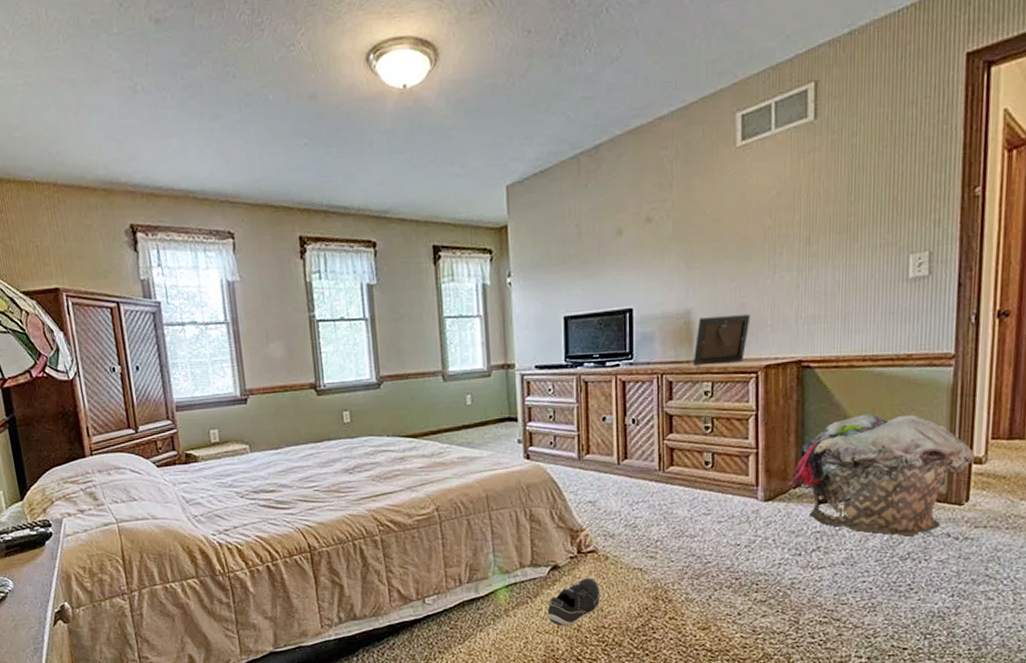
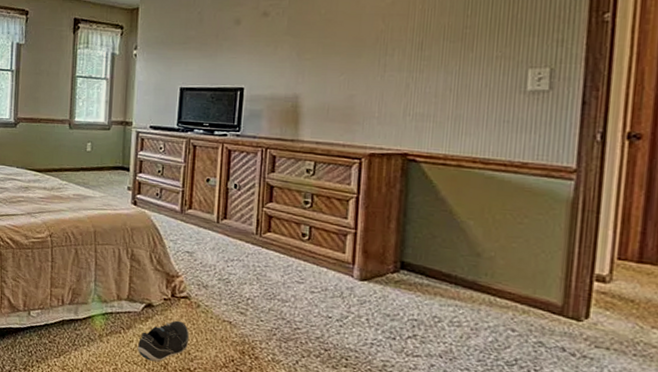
picture frame: present [692,314,751,366] -> none [297,103,358,147]
laundry basket: present [788,414,976,536] -> none [386,213,598,343]

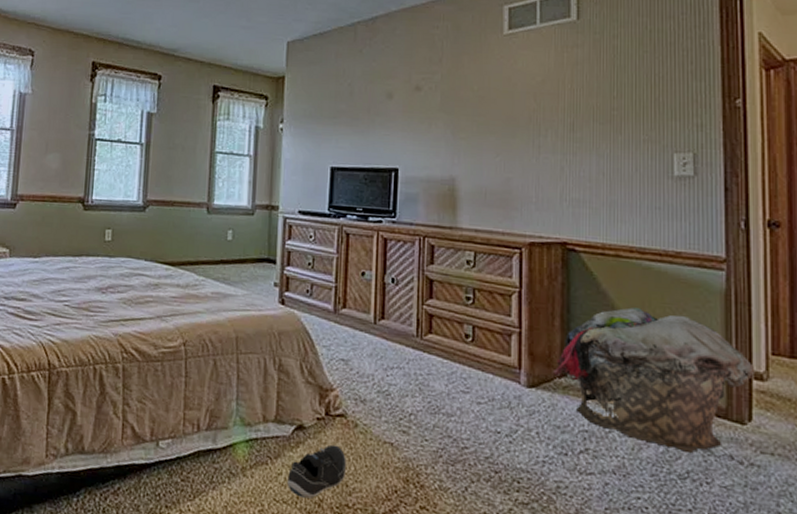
laundry basket: none [386,213,598,343] -> present [553,307,756,453]

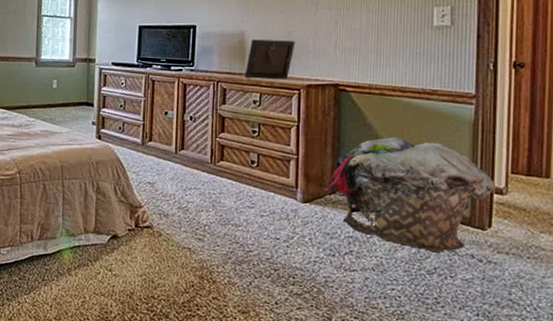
shoe: present [286,444,346,499] -> none [104,250,152,292]
picture frame: none [455,186,515,235] -> present [244,39,296,79]

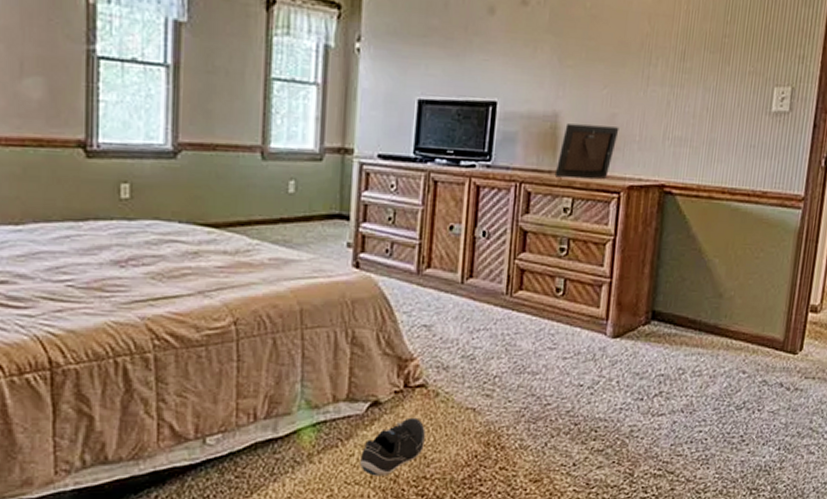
shoe: none [104,250,152,292] -> present [359,417,425,476]
laundry basket: present [325,137,497,253] -> none [638,250,812,384]

